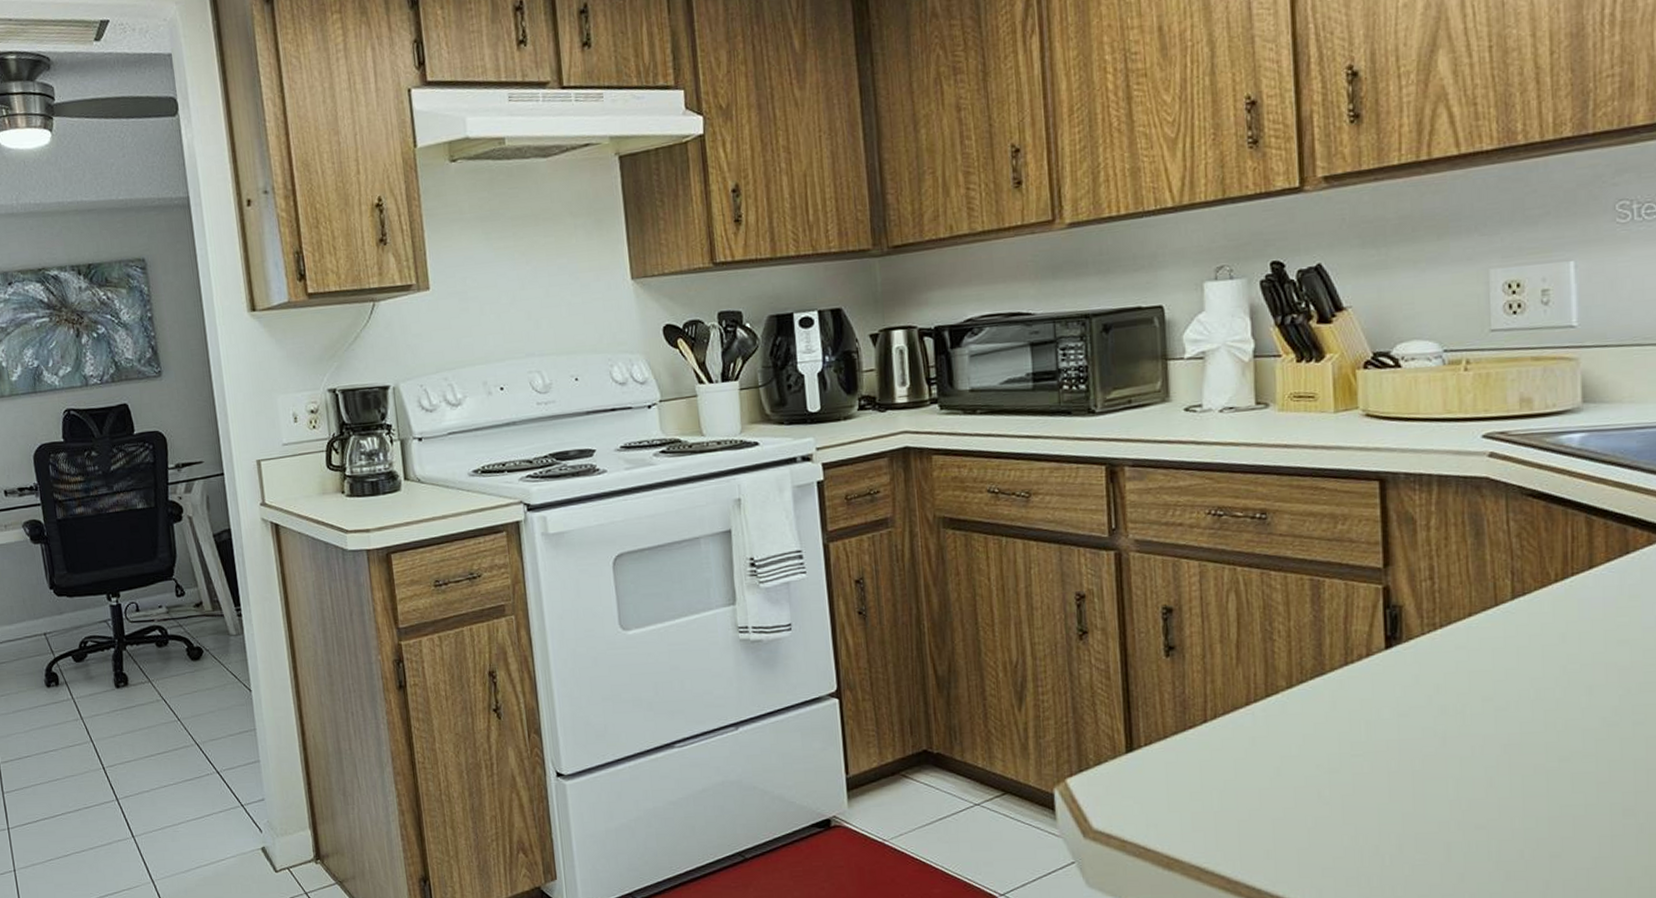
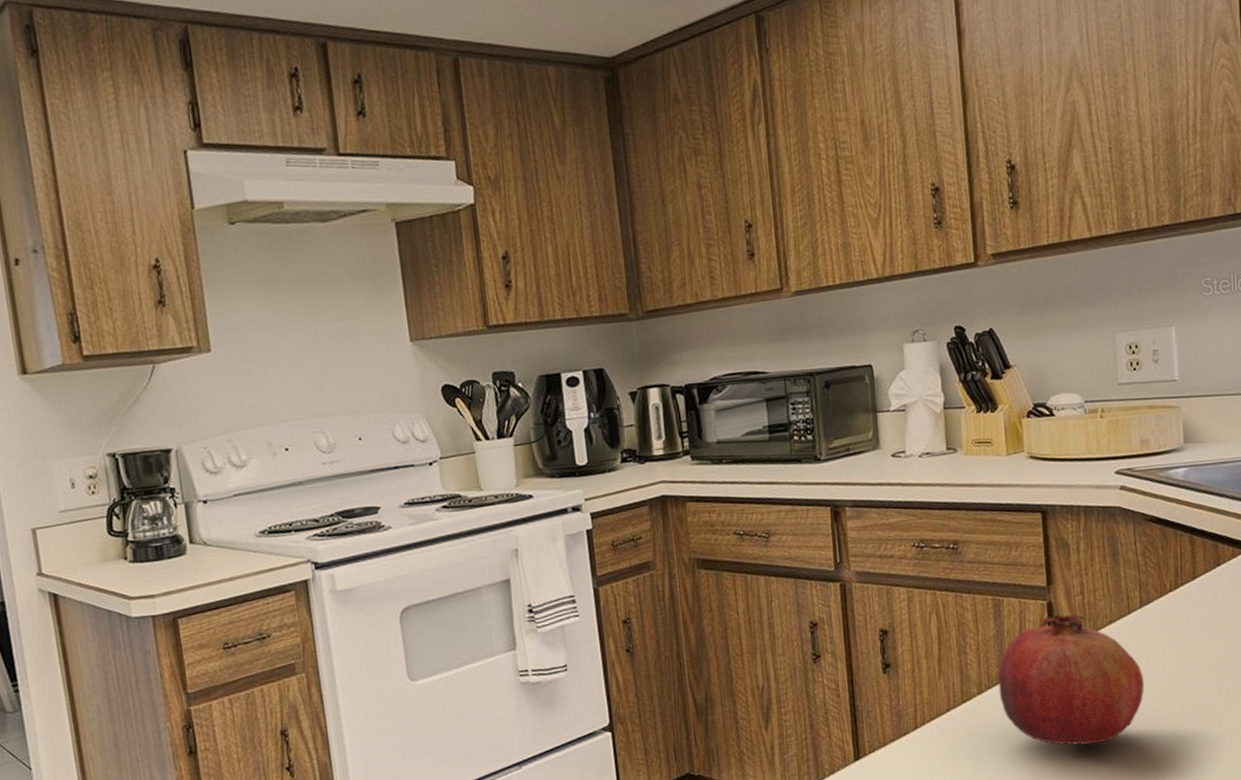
fruit: none [1314,601,1514,758] -> present [997,614,1144,746]

